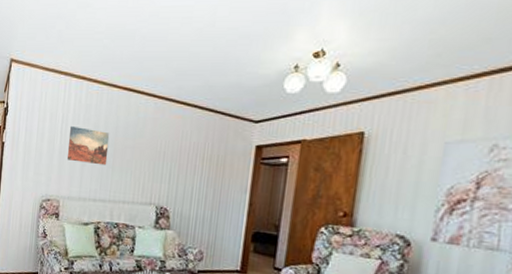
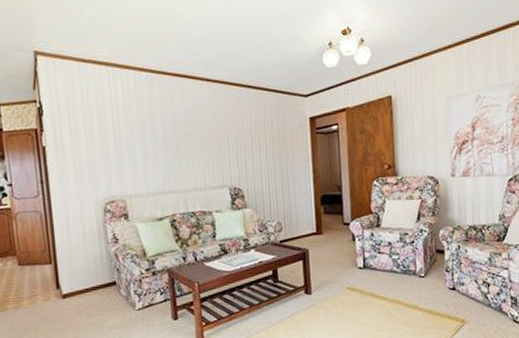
wall art: present [66,125,110,166] -> none [122,119,171,157]

